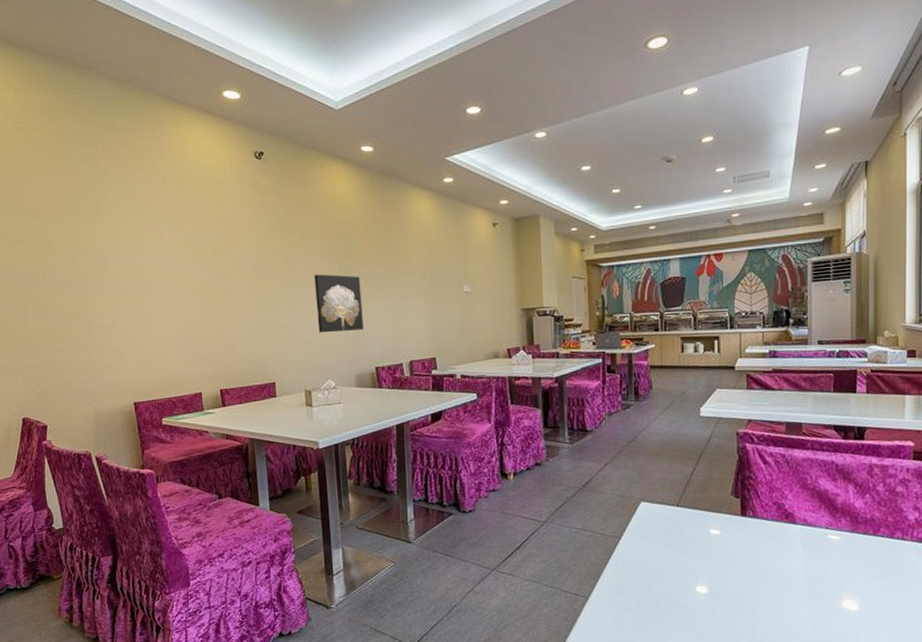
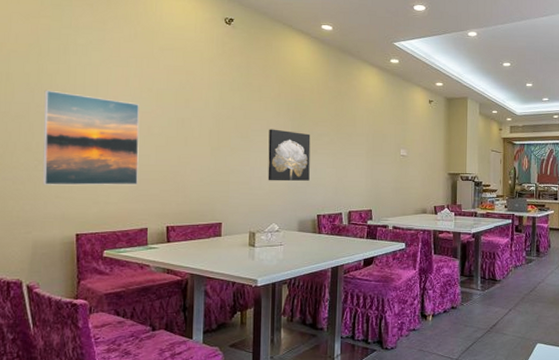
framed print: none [84,253,186,354] -> present [42,89,140,186]

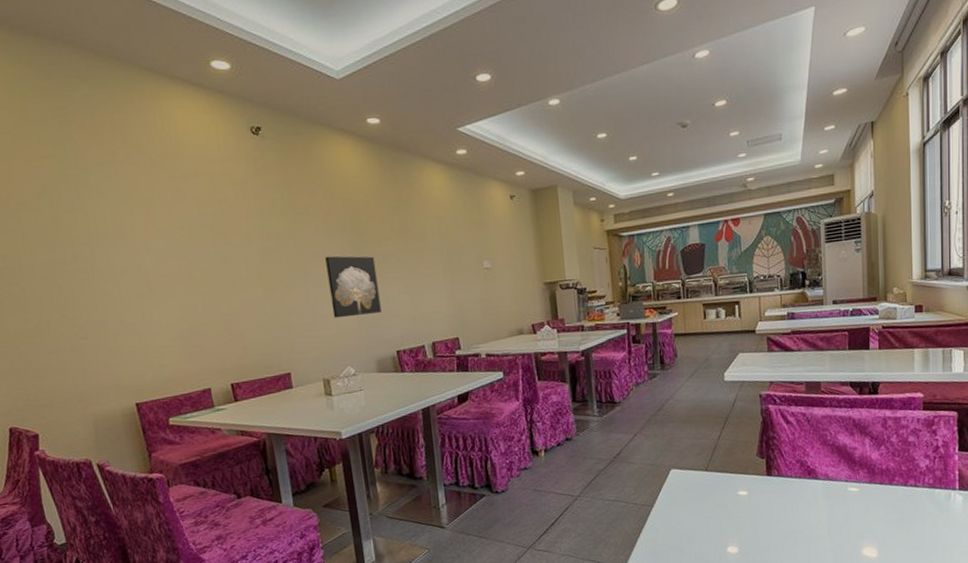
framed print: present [42,89,140,186] -> none [65,244,190,354]

